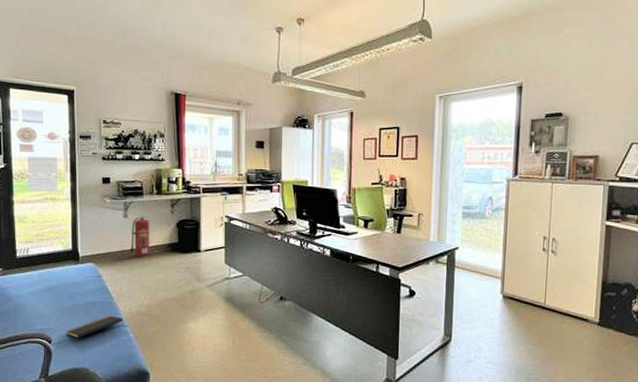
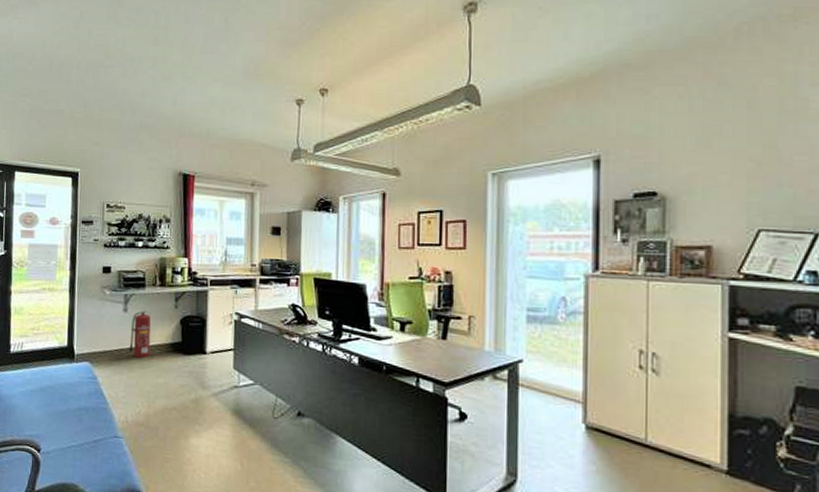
notepad: present [65,315,124,338] -> none [55,423,119,448]

